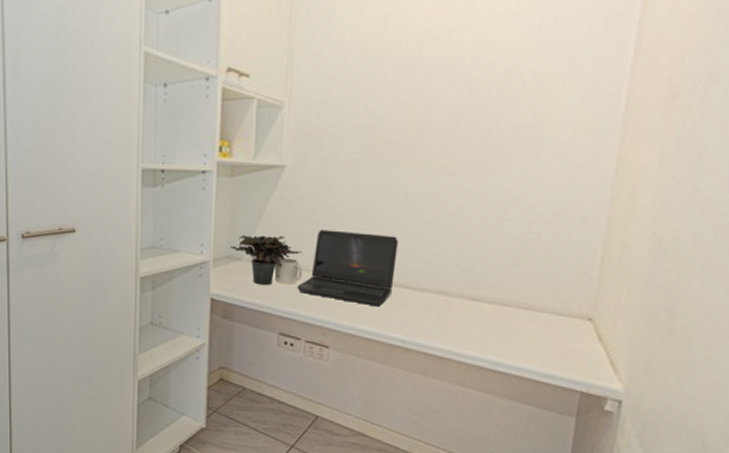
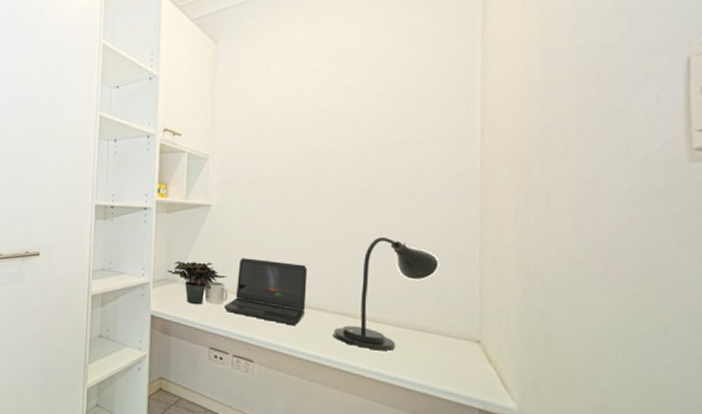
desk lamp: none [422,200,557,332] -> present [332,236,438,351]

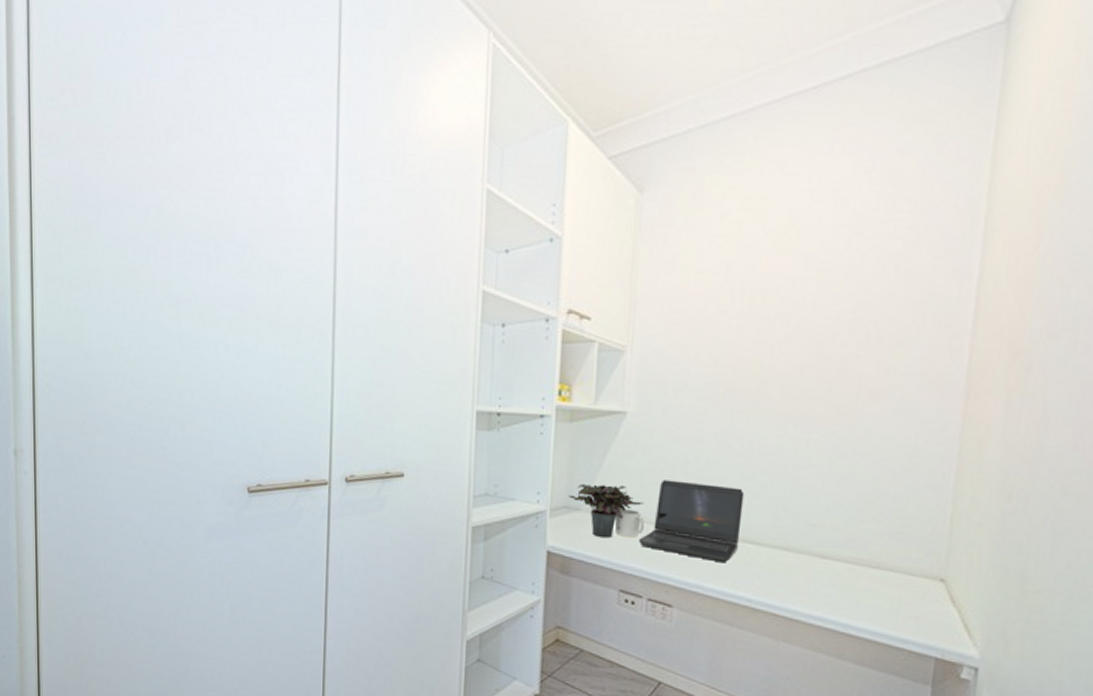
desk lamp: present [332,236,438,351] -> none [769,453,905,592]

